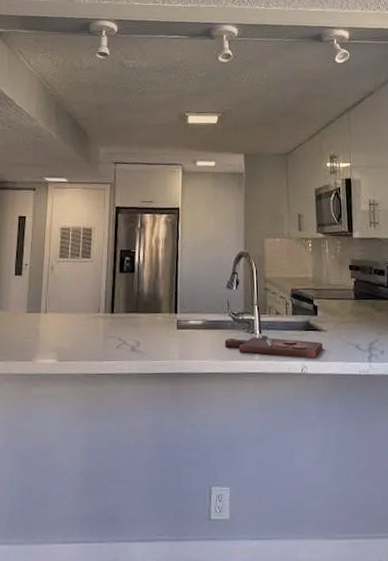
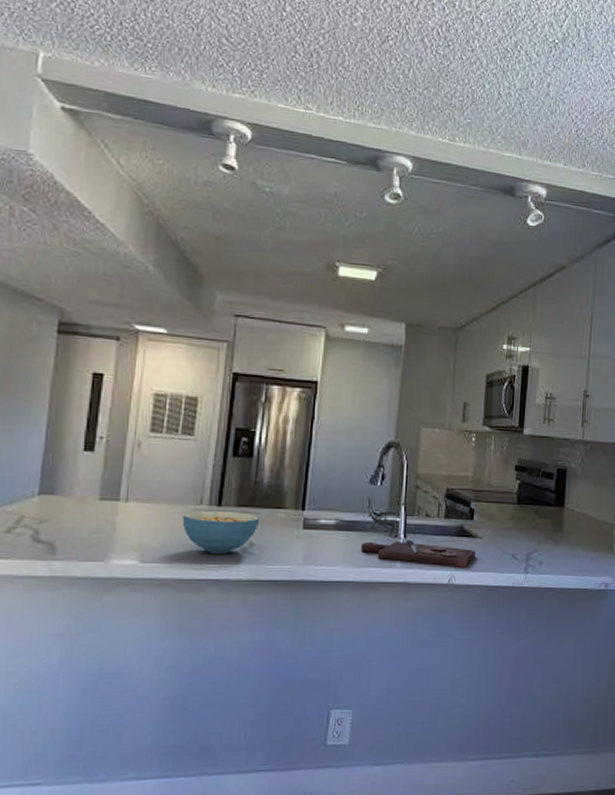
cereal bowl: none [86,317,144,352] -> present [182,510,260,553]

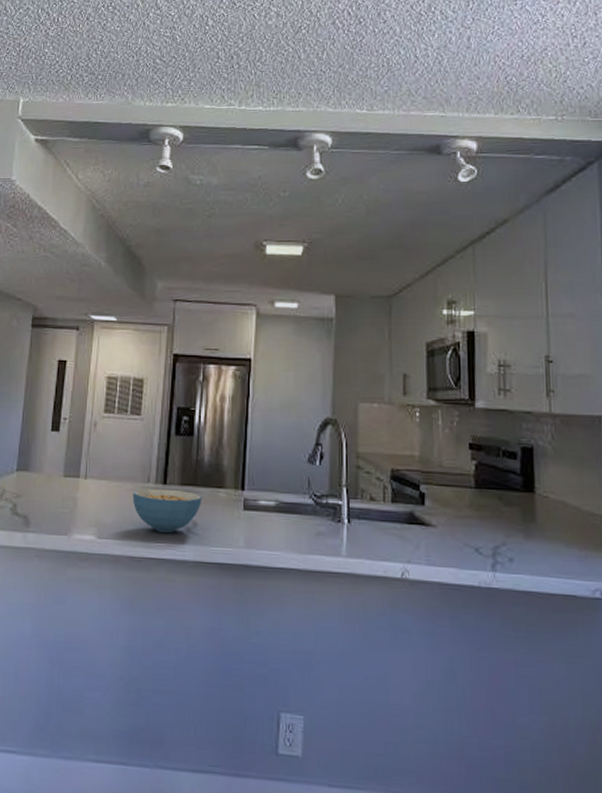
cutting board: present [360,540,476,569] -> none [302,526,430,562]

